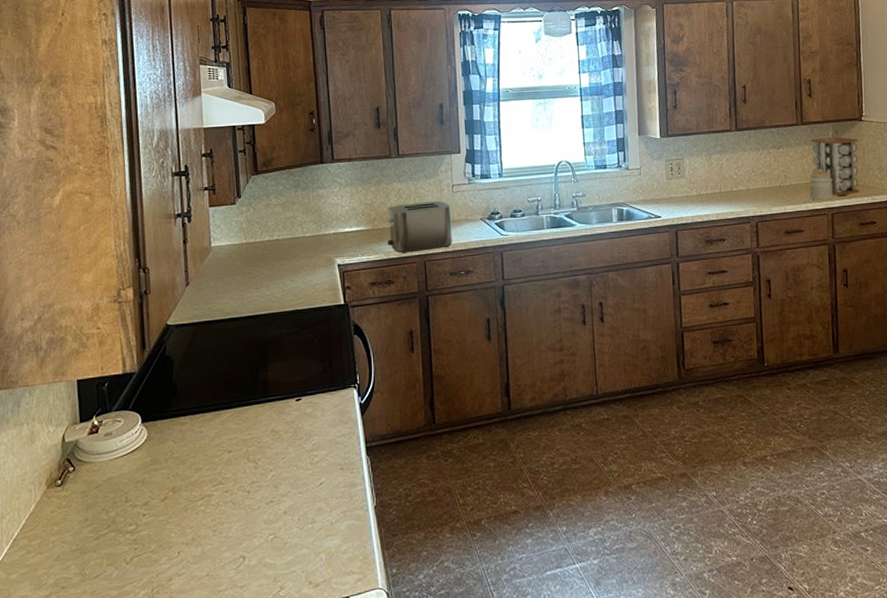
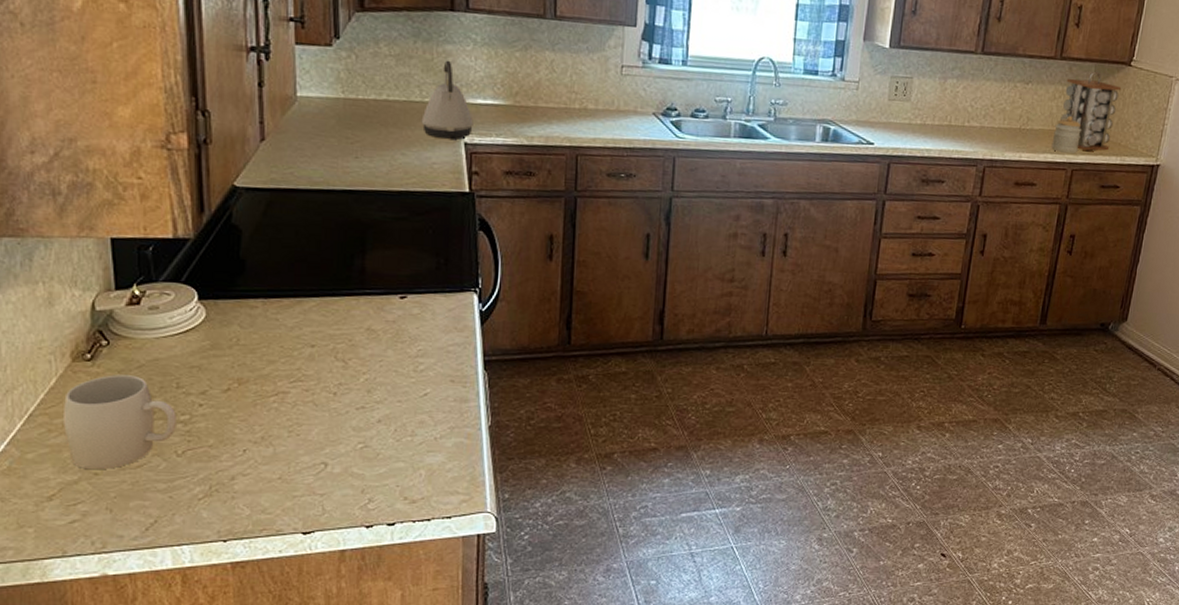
mug: none [38,495,126,585] -> present [62,374,176,470]
kettle: none [304,201,344,265] -> present [421,60,474,140]
toaster: present [387,201,452,254] -> none [531,80,617,143]

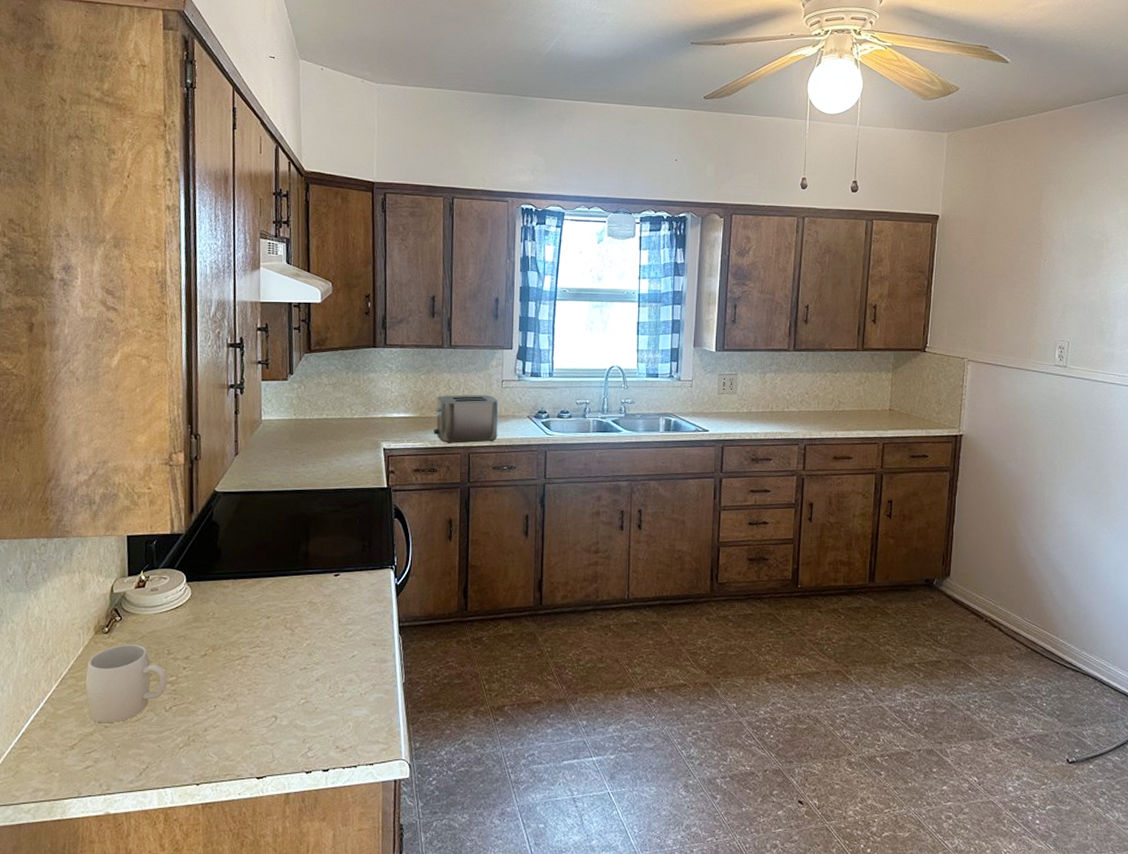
kettle: present [421,60,474,140] -> none [351,385,390,447]
toaster: none [531,80,617,143] -> present [433,394,499,445]
jar: present [1051,116,1081,155] -> none [862,398,887,430]
spice rack: present [1060,71,1122,151] -> none [868,358,920,426]

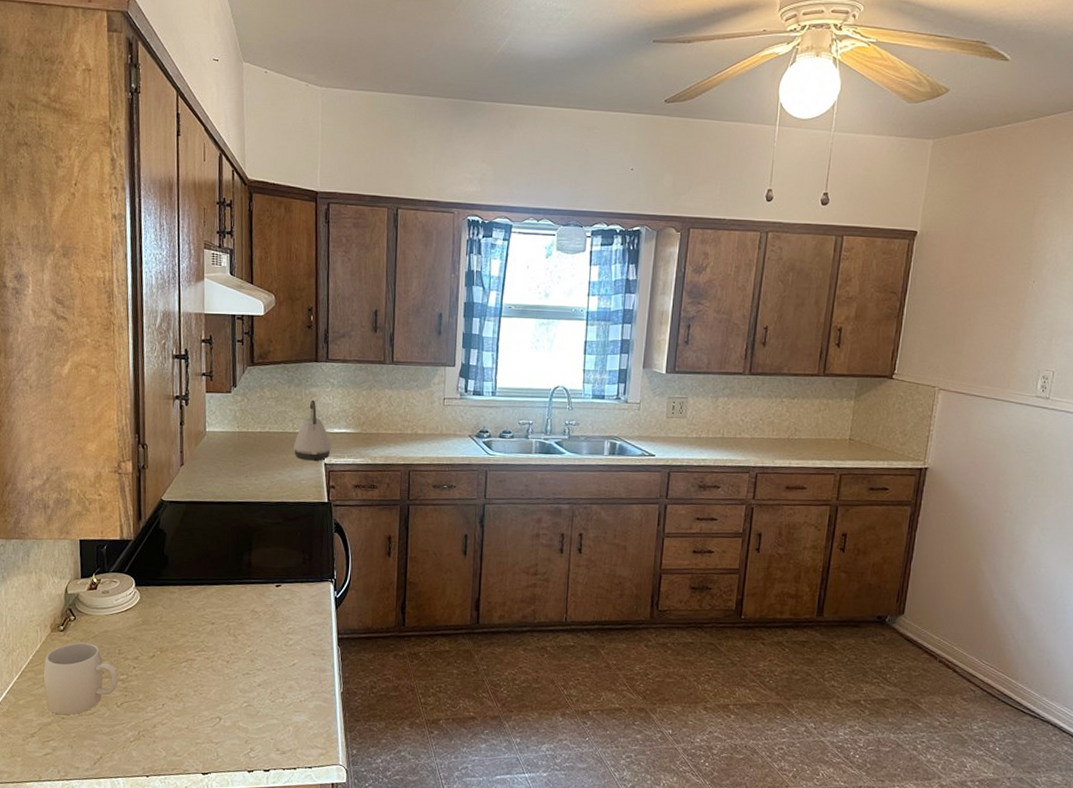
kettle: none [351,385,390,447] -> present [293,399,331,462]
toaster: present [433,394,499,445] -> none [374,411,440,462]

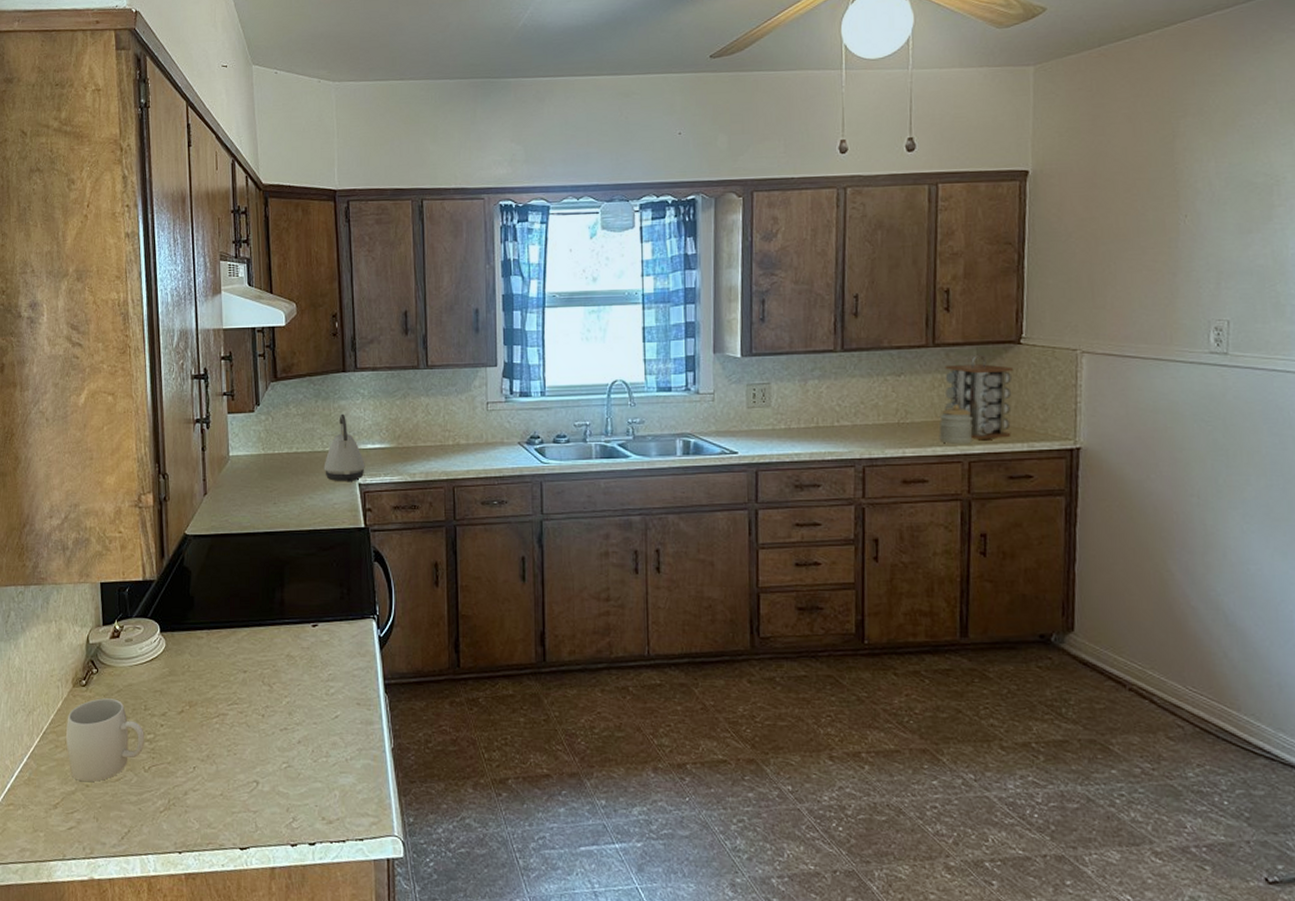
jar: none [819,426,847,460] -> present [938,405,973,445]
spice rack: none [827,385,885,457] -> present [944,354,1014,439]

